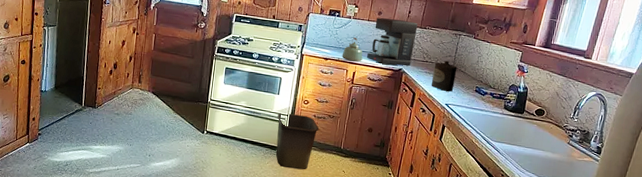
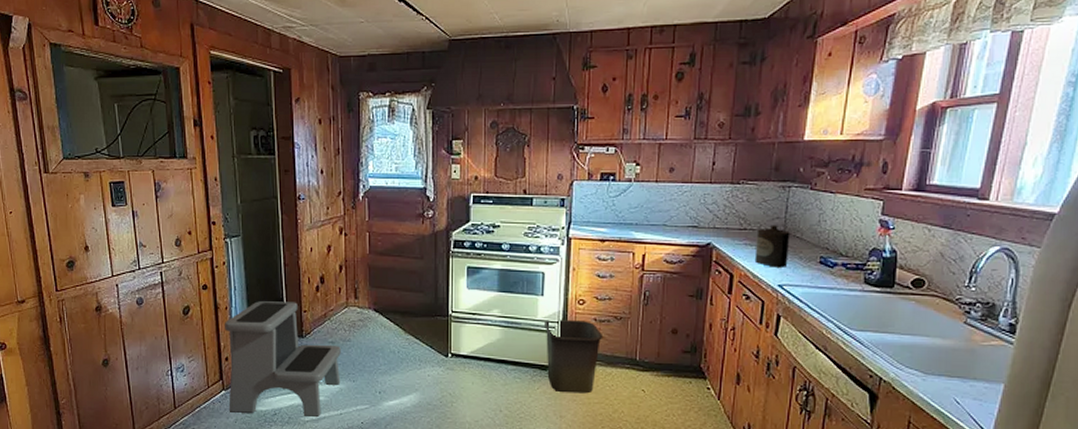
step stool: none [30,77,124,170] -> present [225,301,341,417]
kettle: present [342,37,363,62] -> none [624,207,654,240]
coffee maker: present [367,18,418,67] -> none [660,175,727,240]

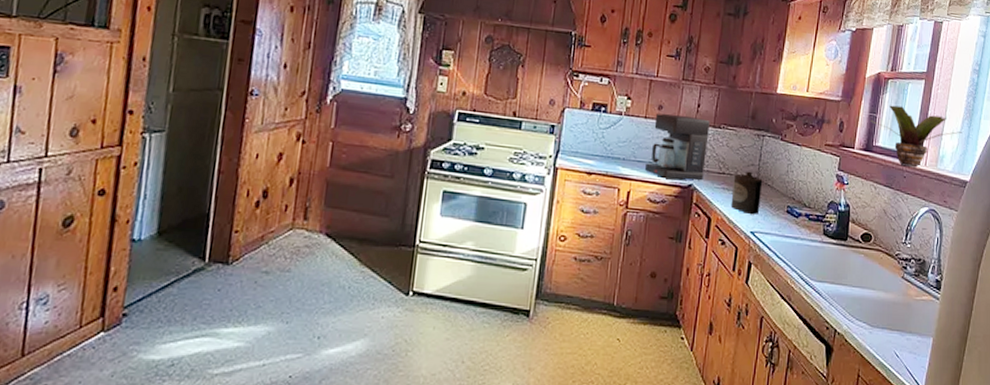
step stool: present [225,301,341,417] -> none [105,215,277,369]
waste bin: present [544,319,604,394] -> none [519,256,583,342]
coffee maker: none [660,175,727,240] -> present [645,113,710,181]
potted plant: none [923,137,1050,204] -> present [870,105,963,168]

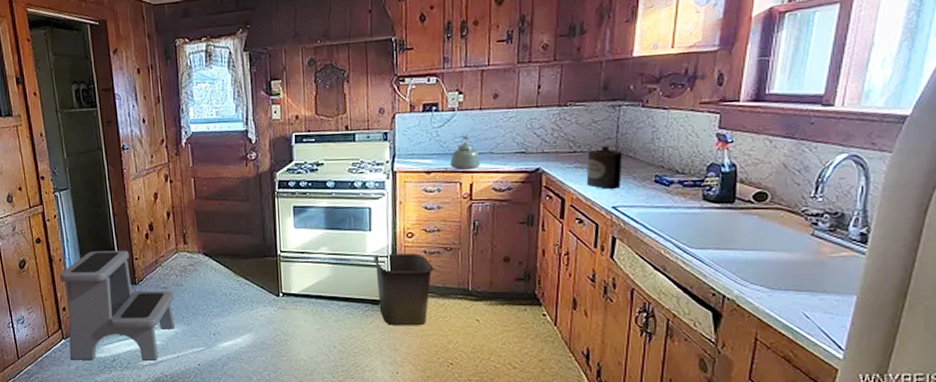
step stool: none [105,215,277,369] -> present [60,250,176,361]
waste bin: none [519,256,583,342] -> present [374,253,434,326]
kettle: none [611,141,640,177] -> present [450,136,480,170]
coffee maker: present [645,113,710,181] -> none [486,99,554,167]
potted plant: present [870,105,963,168] -> none [761,41,900,112]

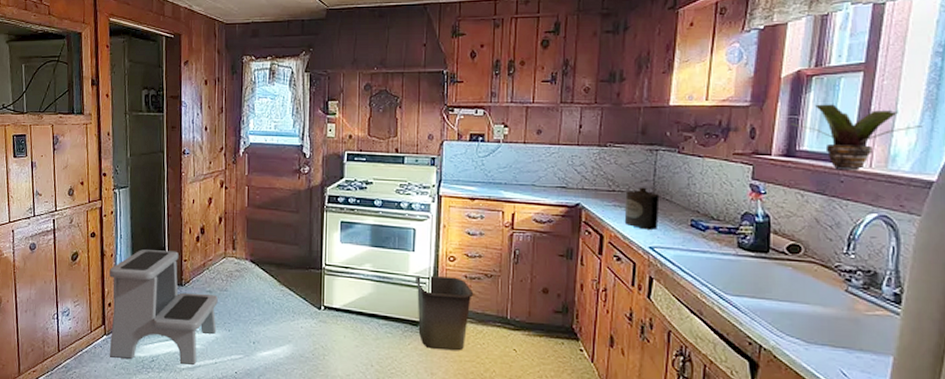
kettle: present [450,136,480,170] -> none [493,167,523,199]
potted plant: none [761,41,900,112] -> present [791,104,923,171]

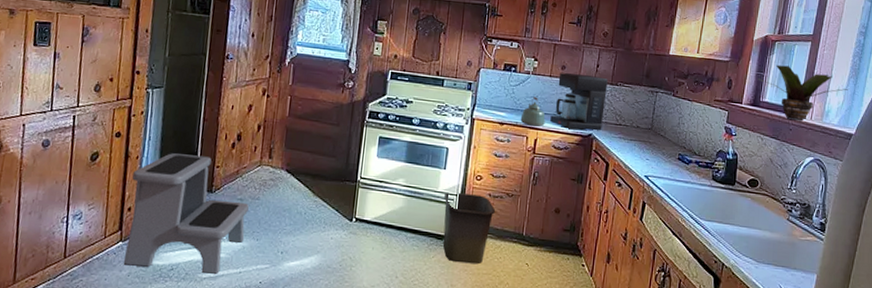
kettle: none [493,167,523,199] -> present [520,96,545,127]
coffee maker: none [528,137,594,200] -> present [550,73,608,131]
canister: present [624,187,660,229] -> none [626,123,656,161]

